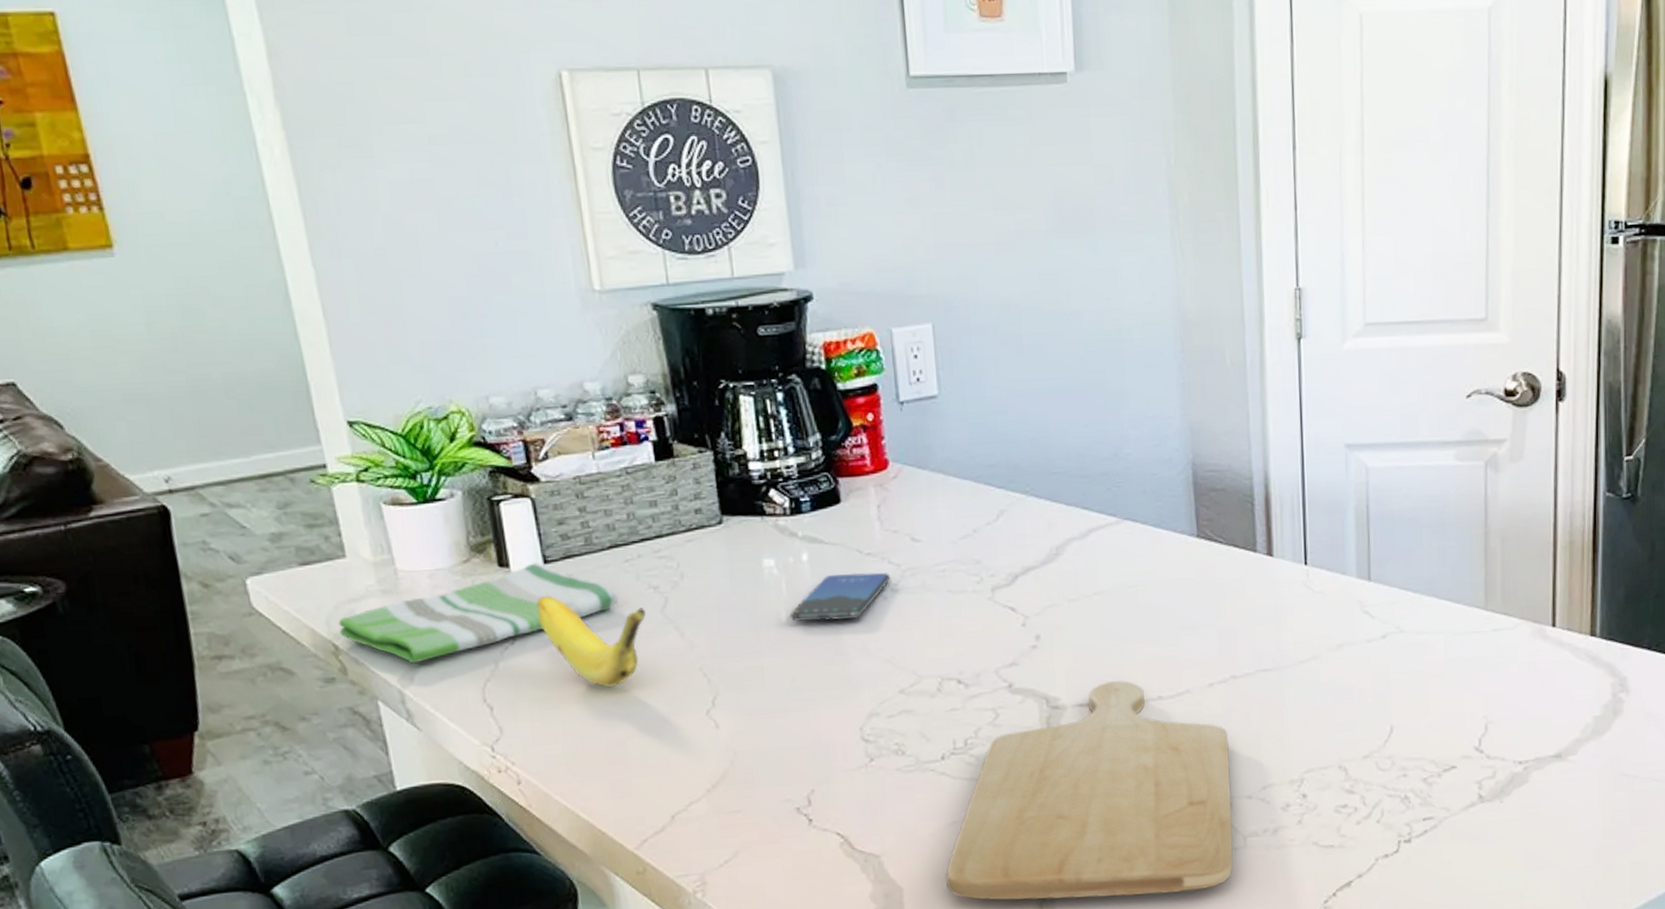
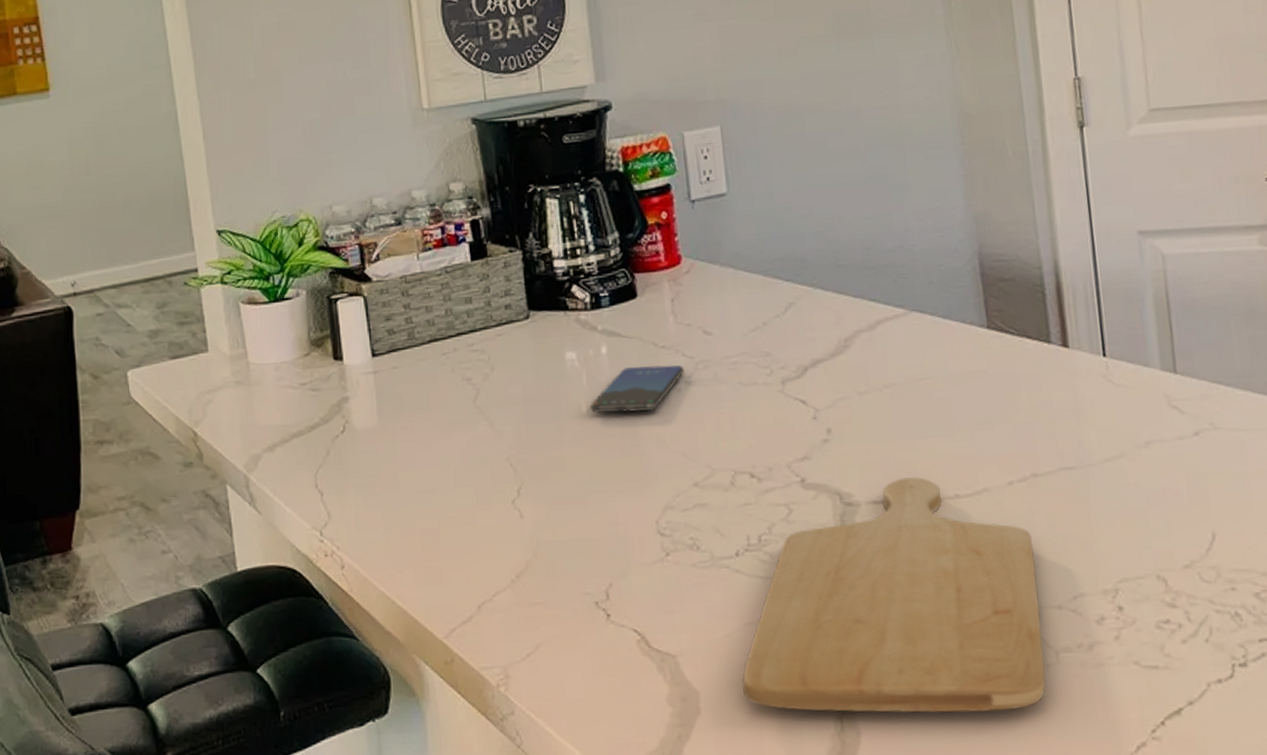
dish towel: present [338,563,618,664] -> none [198,356,435,450]
banana: present [537,596,646,687] -> none [365,387,459,475]

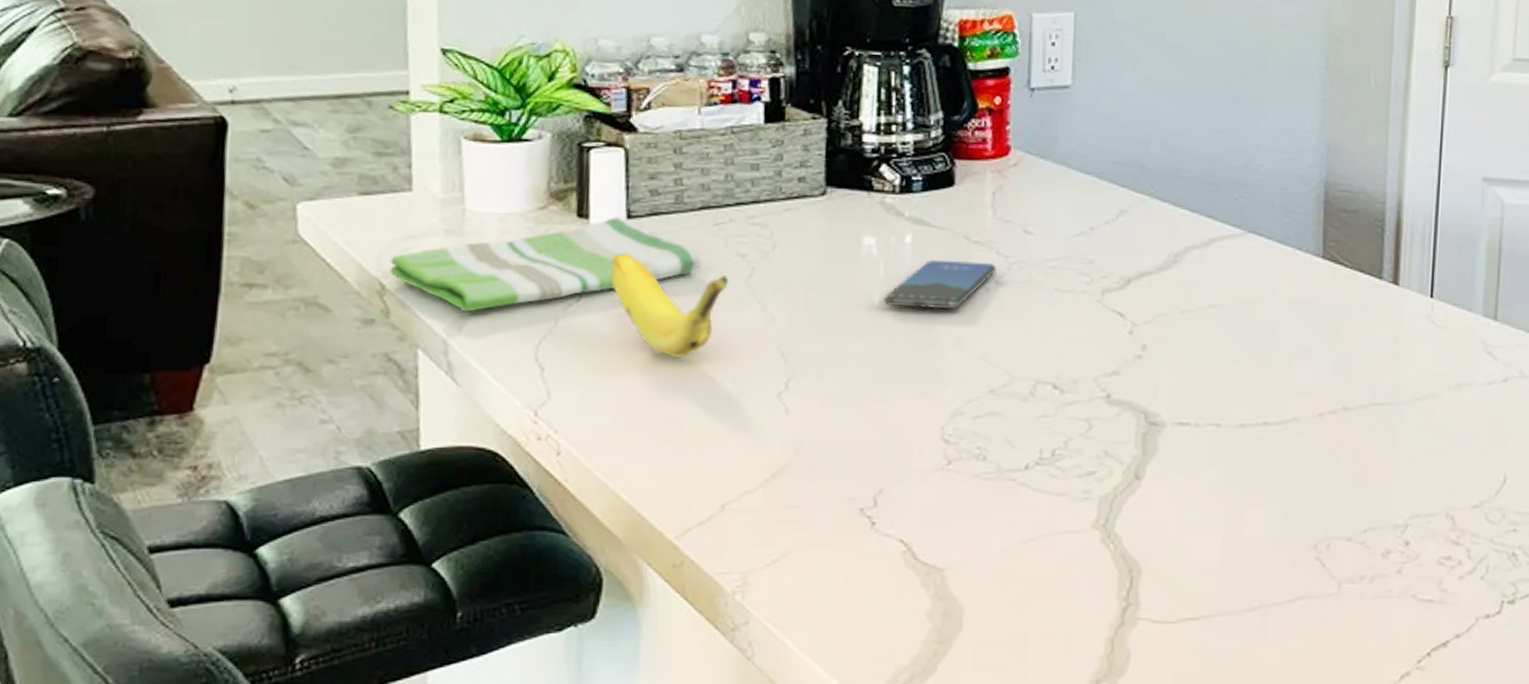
dish towel: none [198,356,435,450] -> present [390,217,701,312]
banana: none [365,387,459,475] -> present [611,253,728,357]
chopping board: present [741,476,1046,713] -> none [1011,400,1333,638]

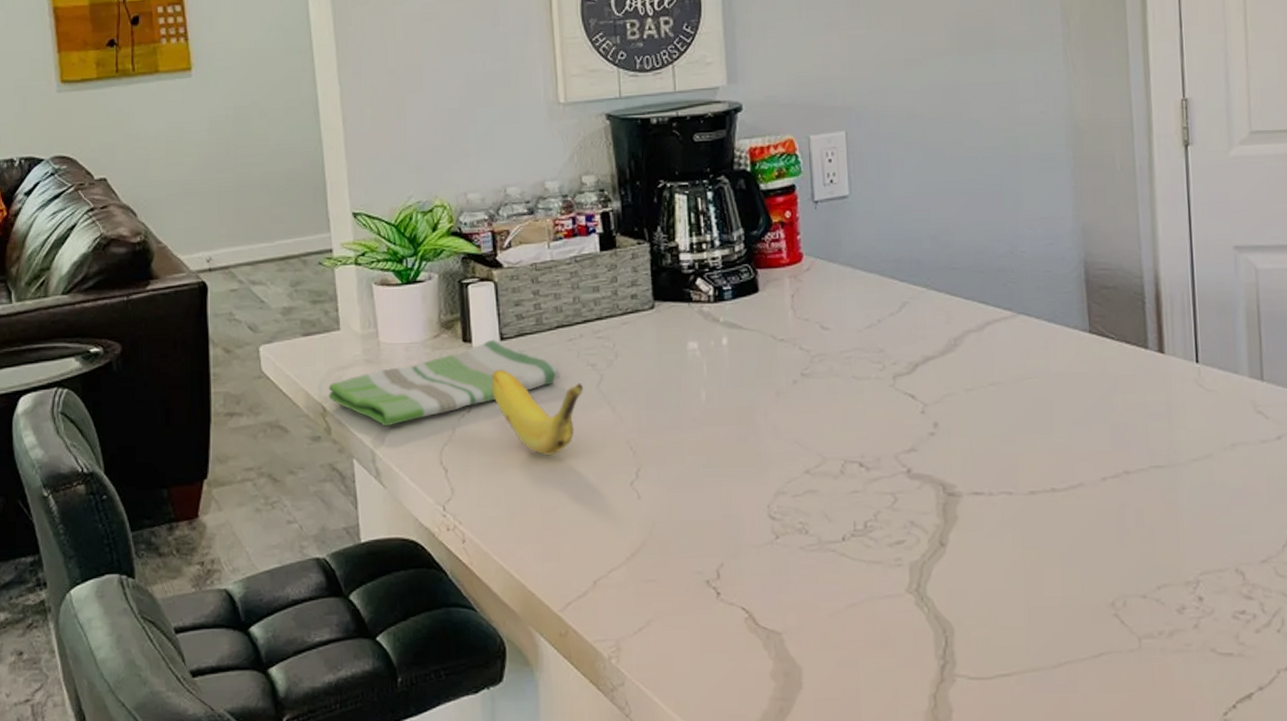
smartphone: present [883,260,997,309] -> none [709,357,801,402]

